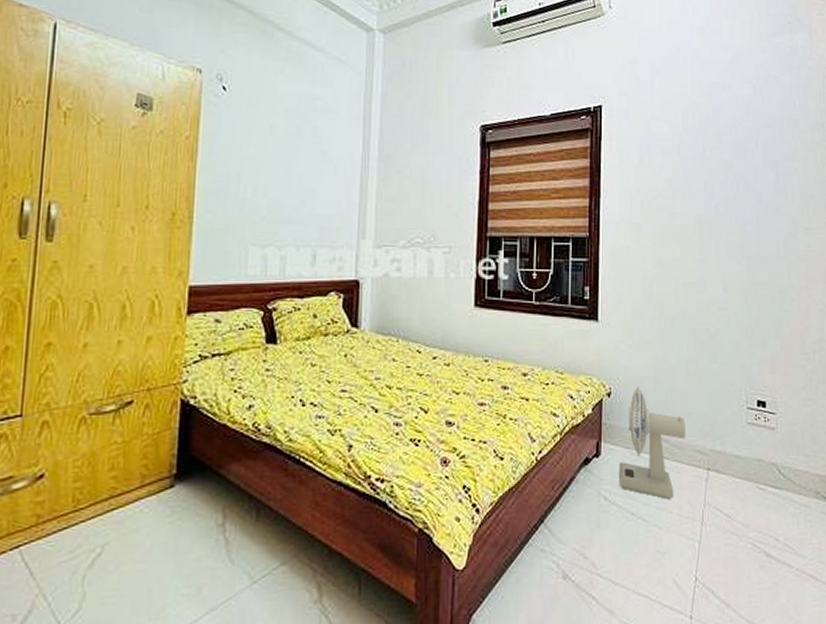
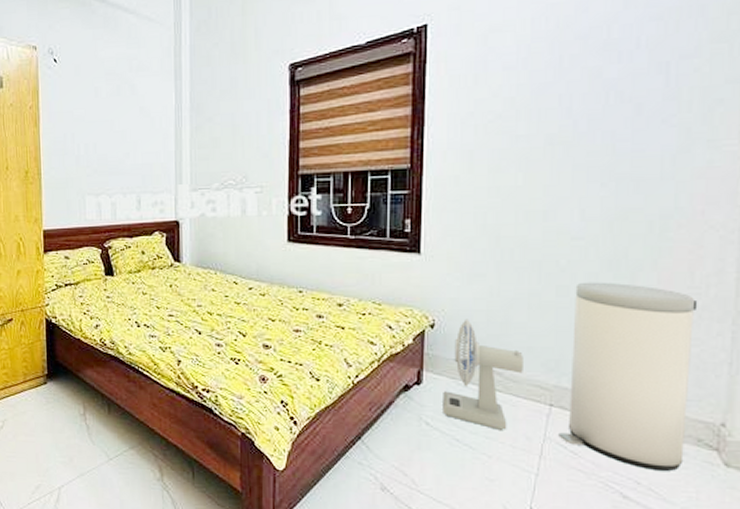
pedal bin: none [715,349,809,526] -> present [559,282,698,471]

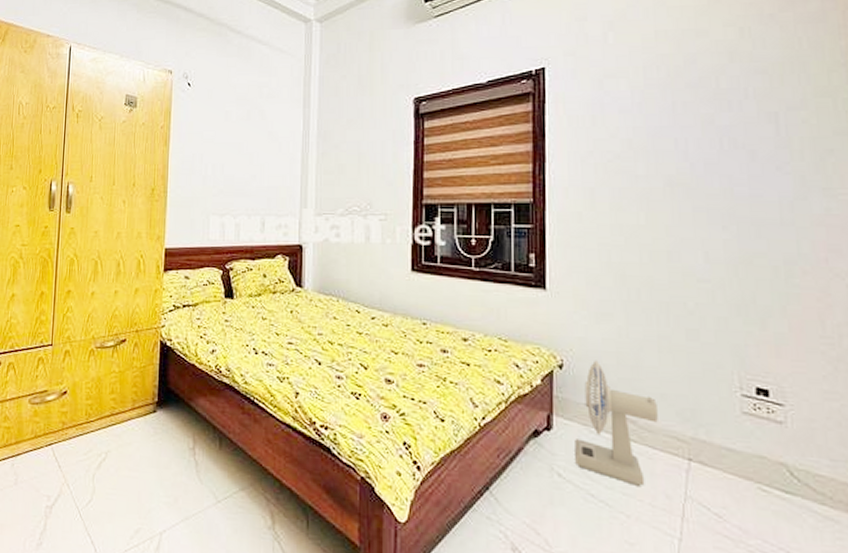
pedal bin: present [559,282,698,471] -> none [700,326,837,542]

